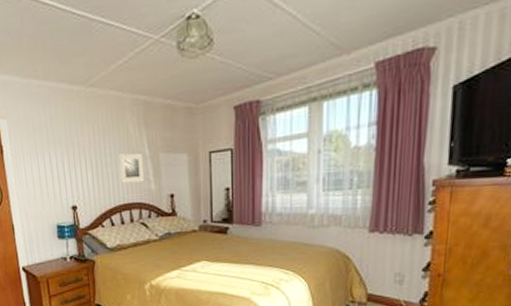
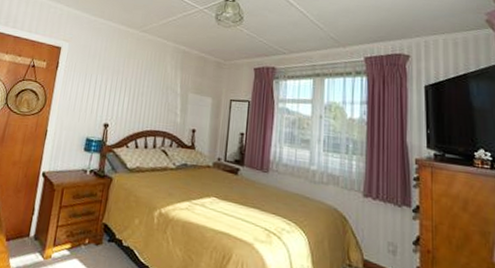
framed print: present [119,153,145,183] -> none [151,87,174,114]

